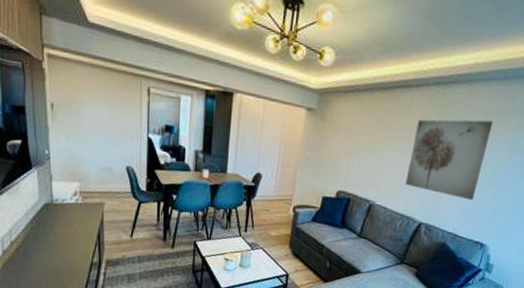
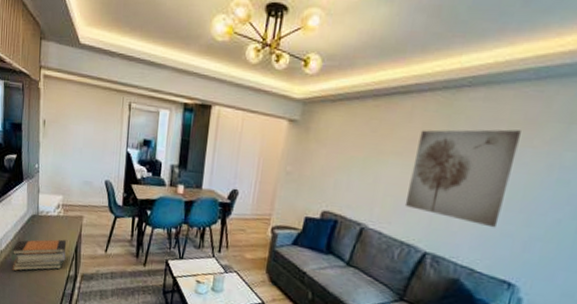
book stack: none [24,227,88,261] -> present [11,239,67,271]

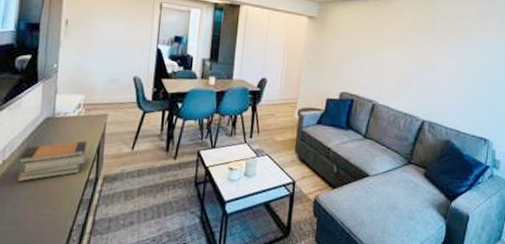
wall art: present [404,129,521,228] -> none [404,21,477,97]

